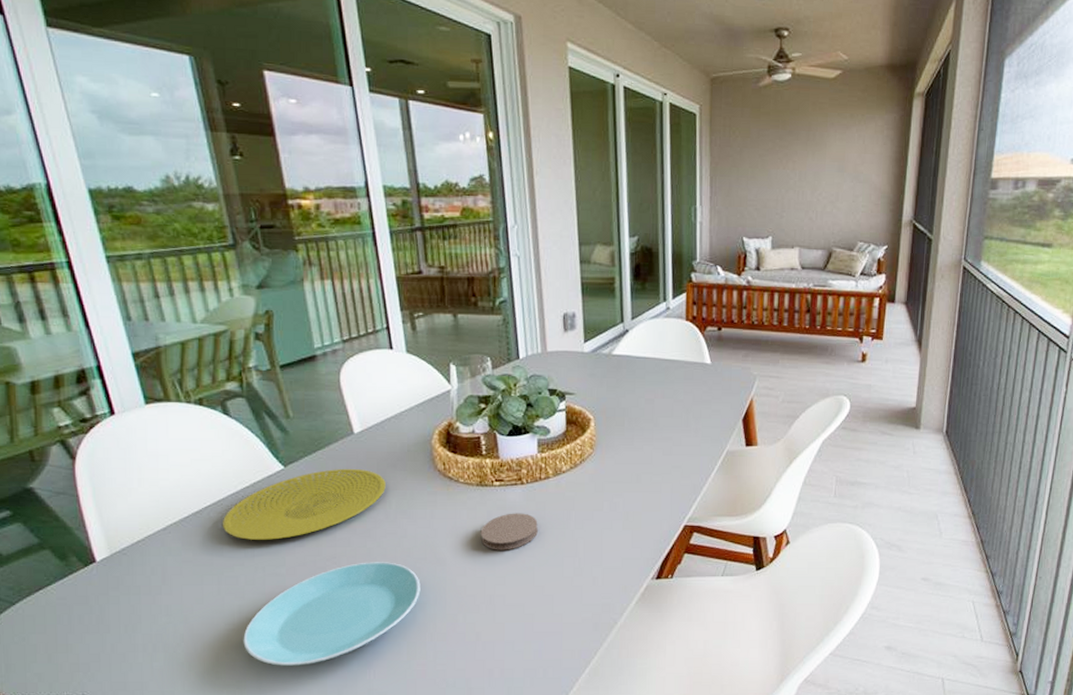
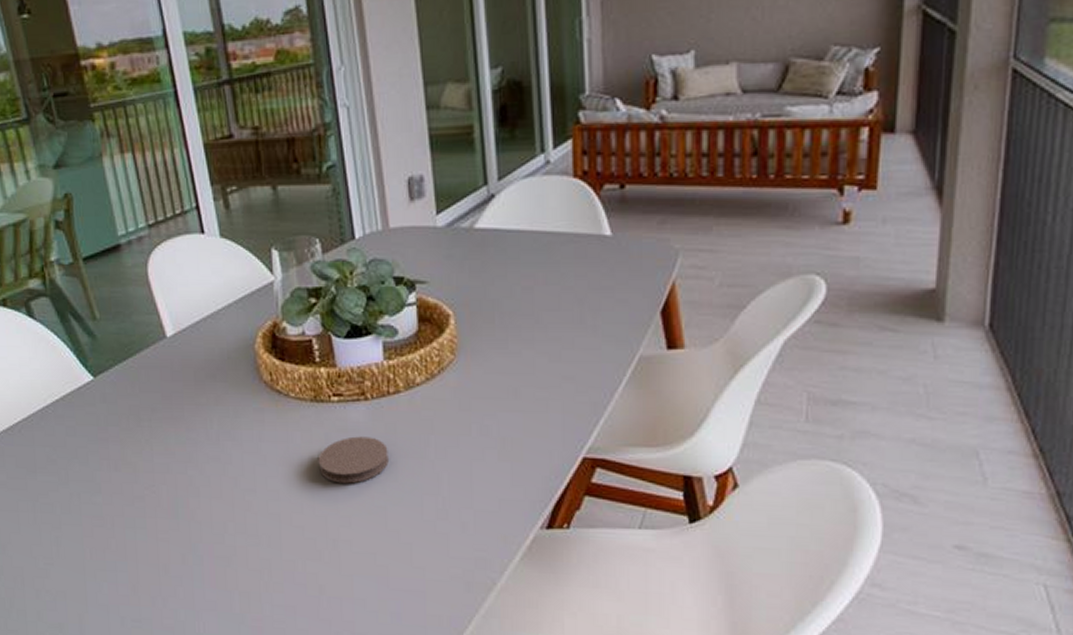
plate: present [222,468,386,540] -> none [33,379,205,463]
plate: present [243,562,421,666] -> none [62,492,251,611]

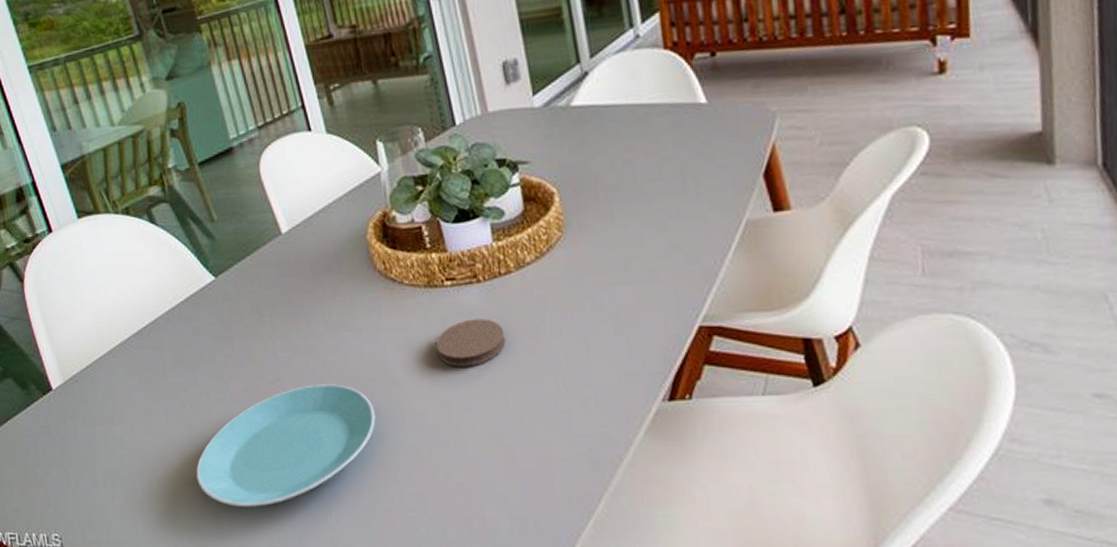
plate: none [62,492,251,611] -> present [196,384,376,507]

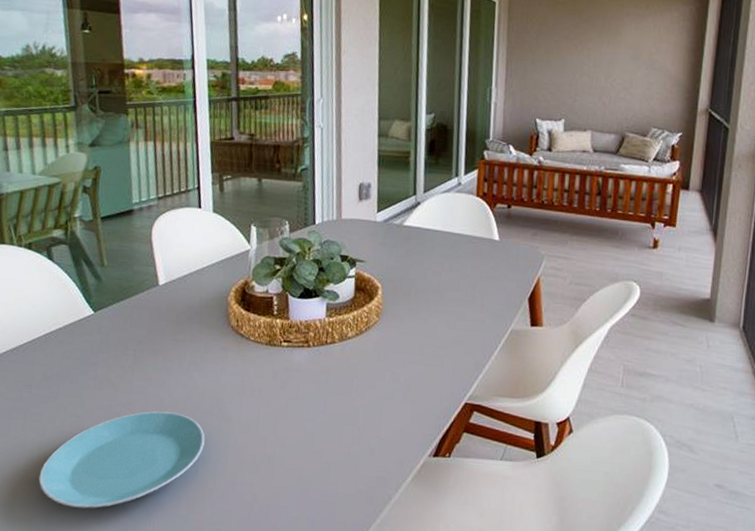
coaster: present [435,318,505,367] -> none [265,374,321,412]

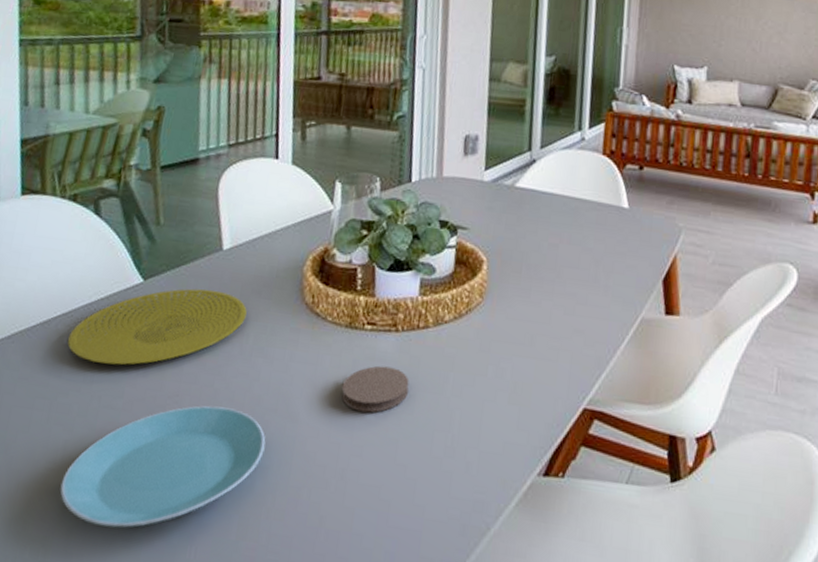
plate: none [34,317,183,382] -> present [67,288,247,365]
coaster: none [265,374,321,412] -> present [341,365,409,413]

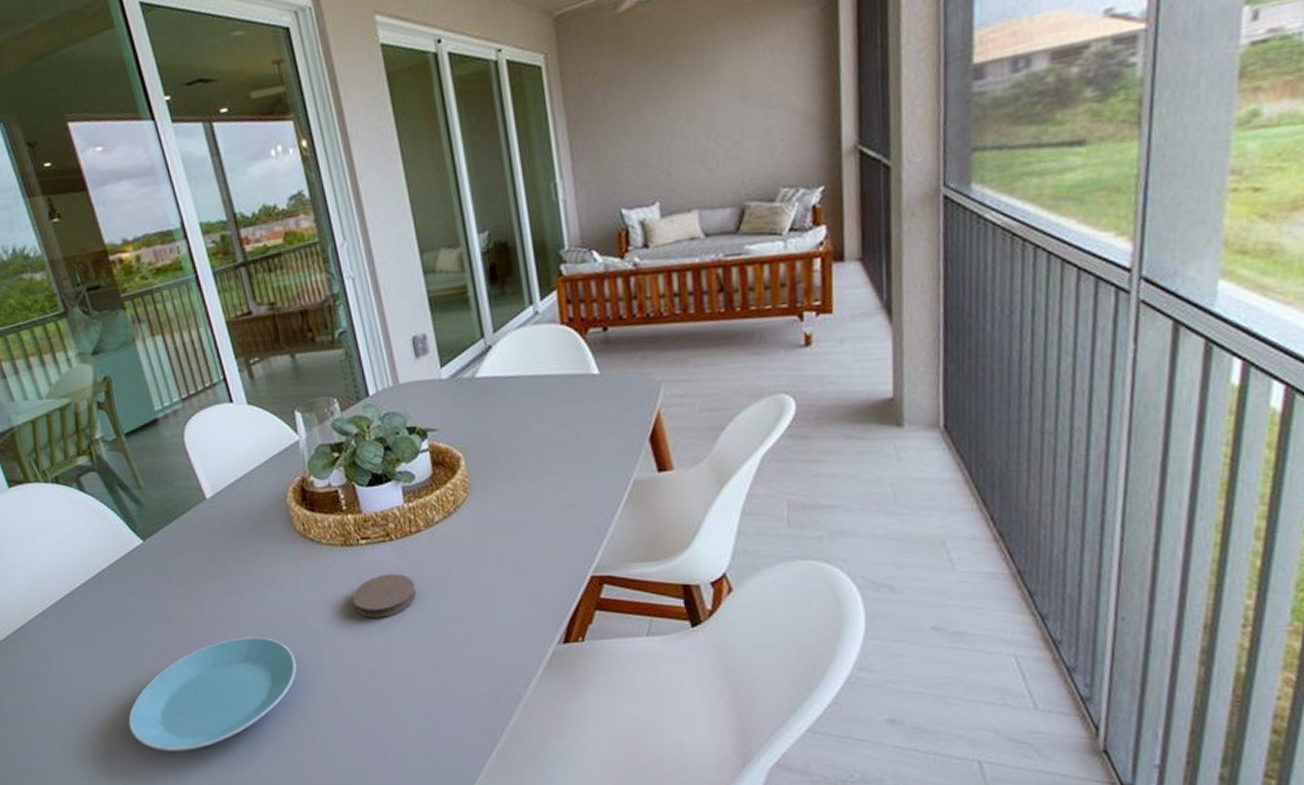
plate: present [67,288,247,365] -> none [93,537,246,620]

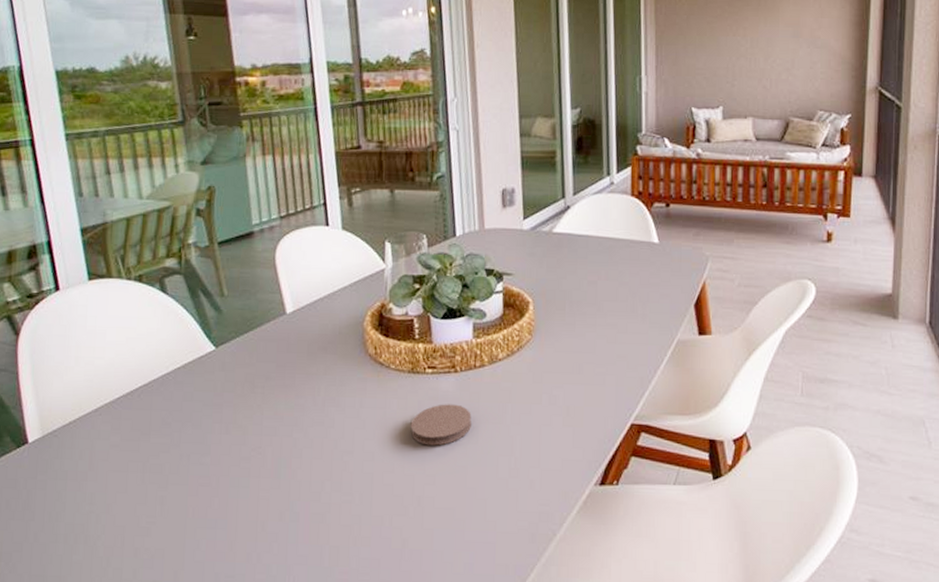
plate: present [128,637,297,751] -> none [163,453,346,567]

